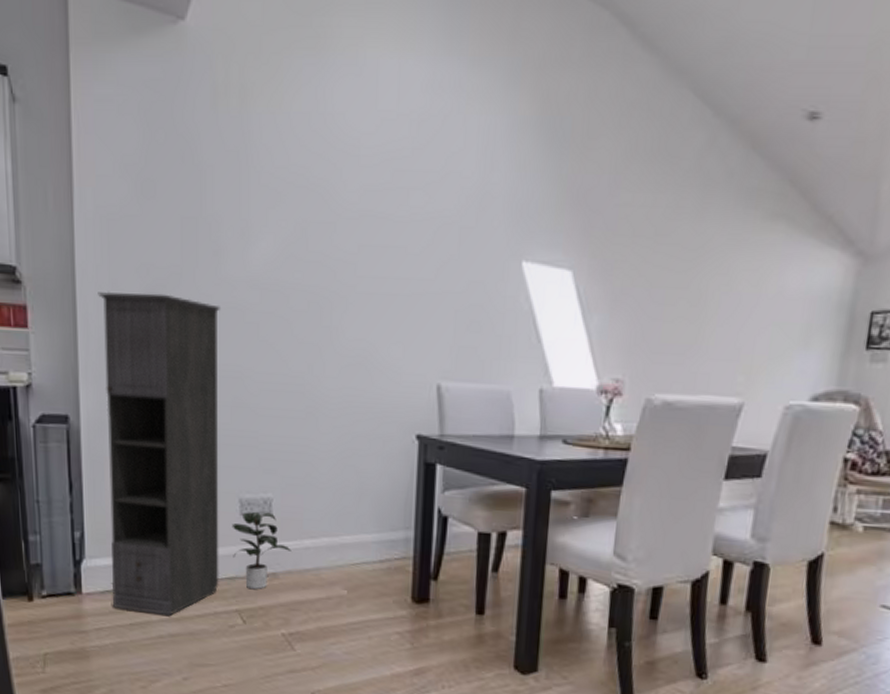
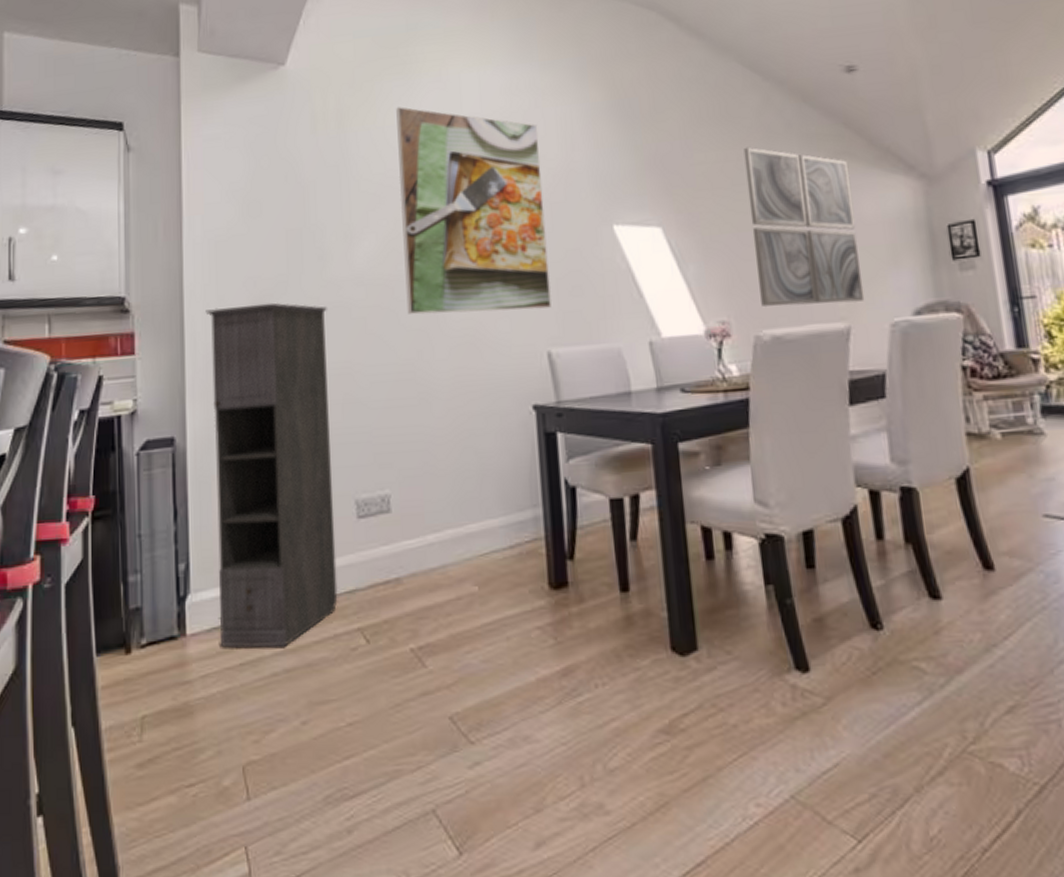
potted plant: present [232,511,291,590] -> none [348,510,414,602]
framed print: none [301,91,457,340] -> present [396,106,551,315]
wall art: none [659,193,783,379] -> present [743,146,865,308]

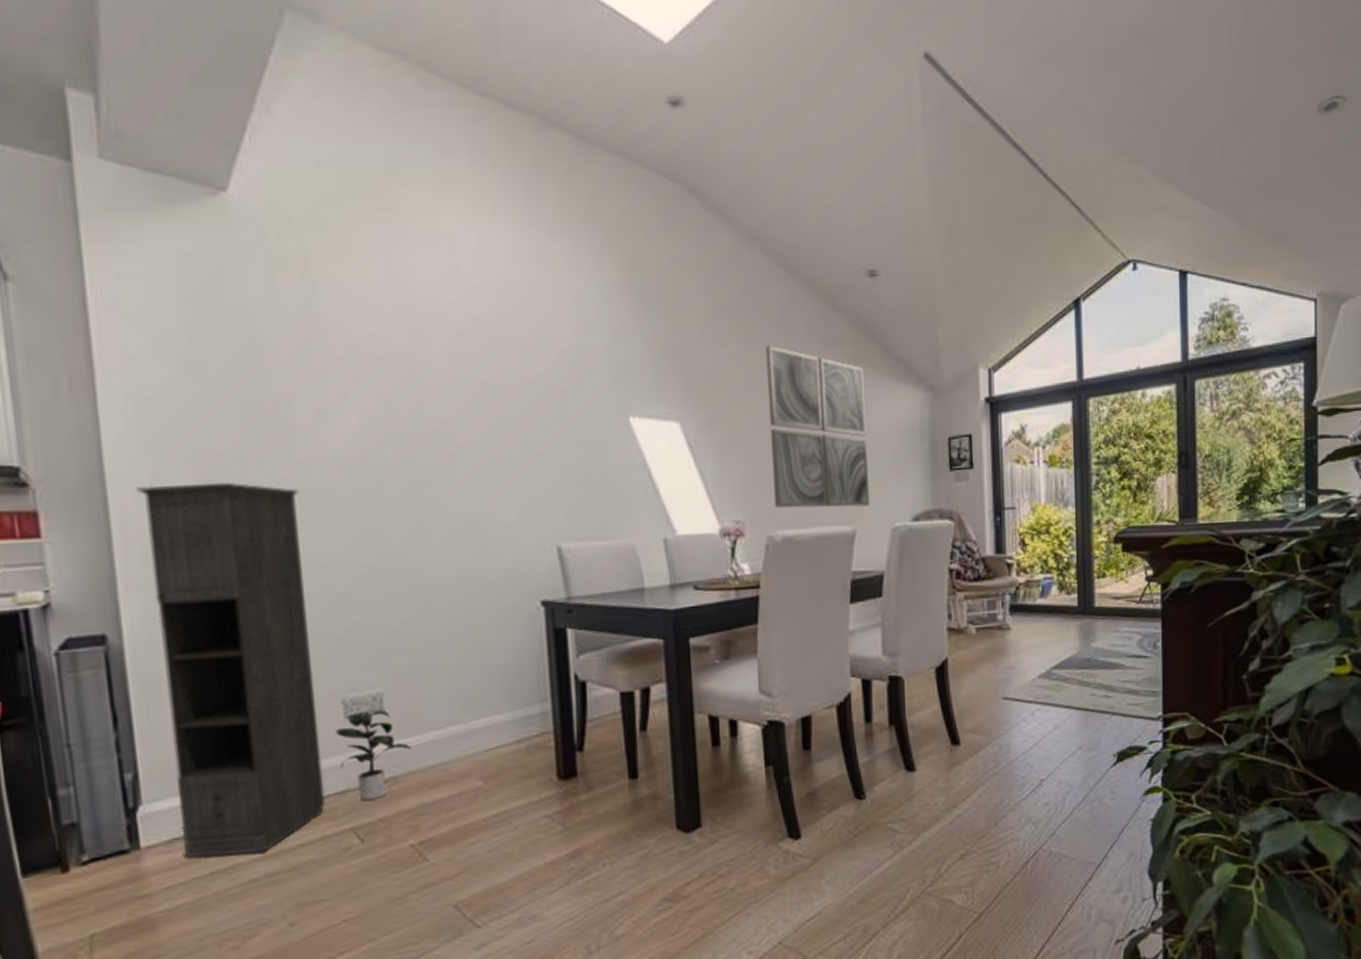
potted plant: none [348,510,414,602] -> present [335,709,412,802]
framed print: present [396,106,551,315] -> none [377,261,562,503]

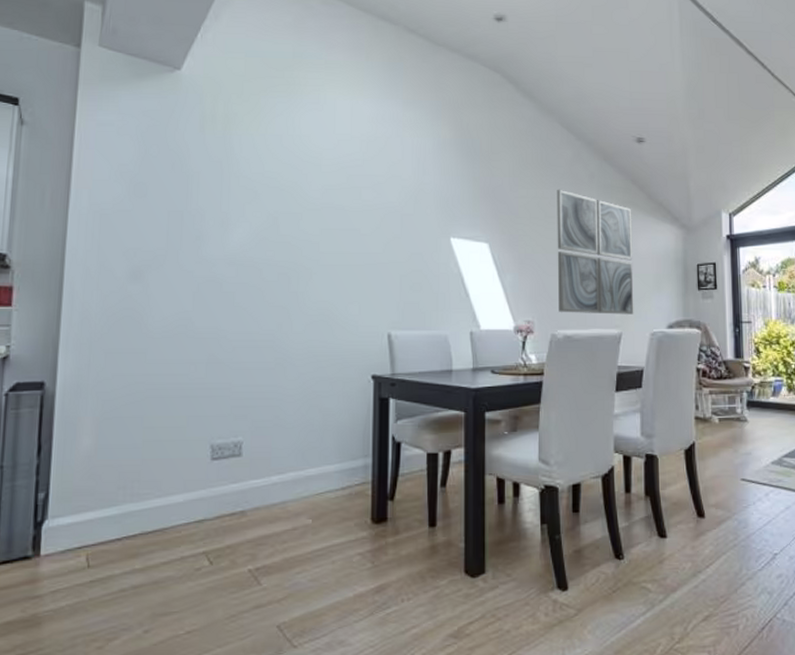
storage cabinet: present [136,482,326,858] -> none [74,272,200,567]
potted plant: present [335,709,412,802] -> none [202,454,259,530]

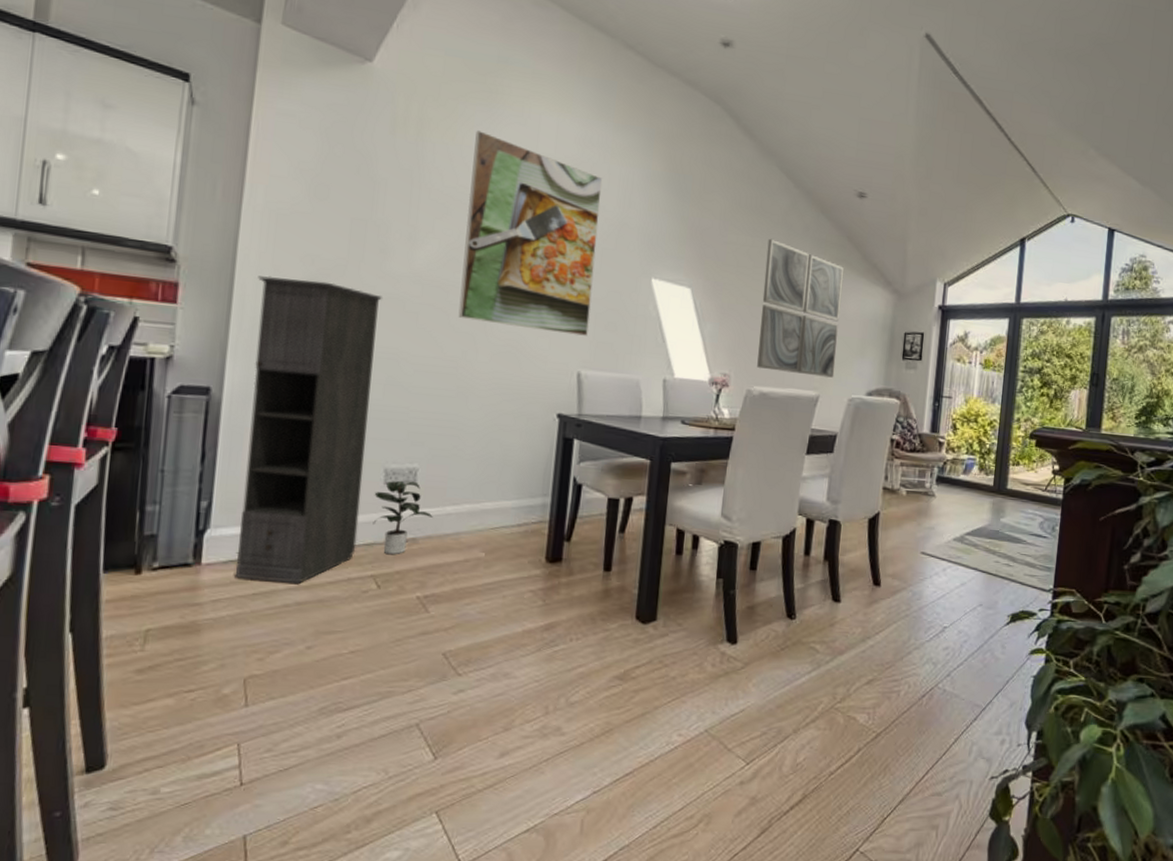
storage cabinet: none [74,272,200,567] -> present [236,275,382,584]
potted plant: none [202,454,259,530] -> present [373,480,433,555]
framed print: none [272,120,397,298] -> present [458,130,603,336]

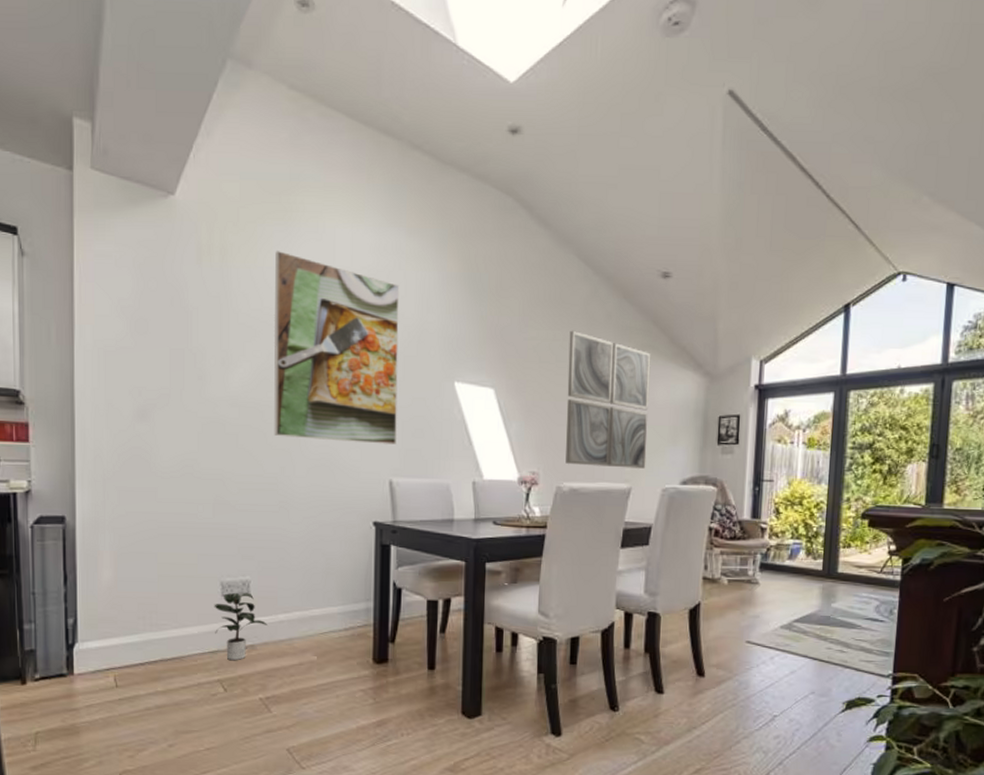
storage cabinet: present [236,275,382,584] -> none [94,410,204,689]

